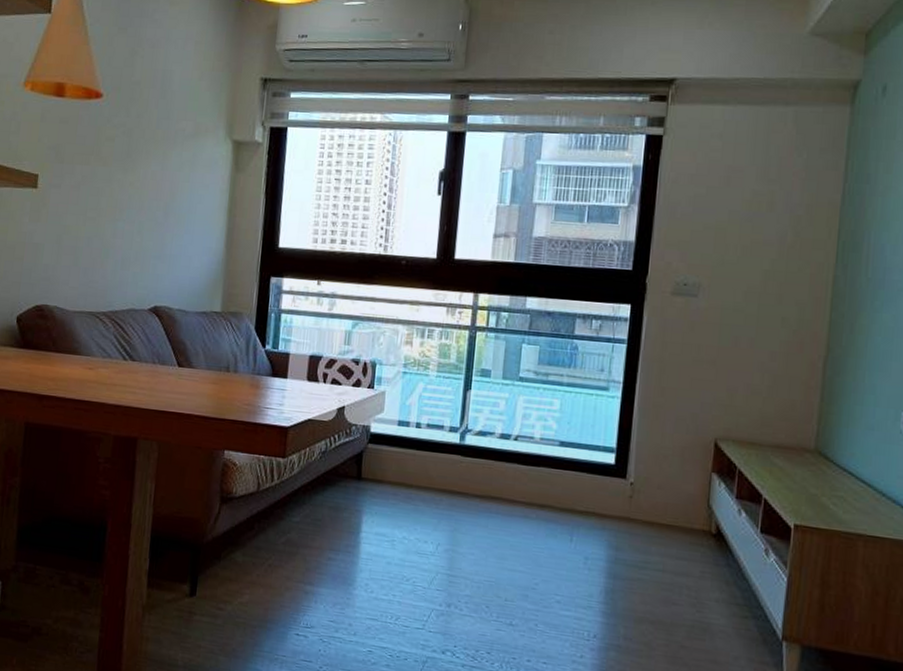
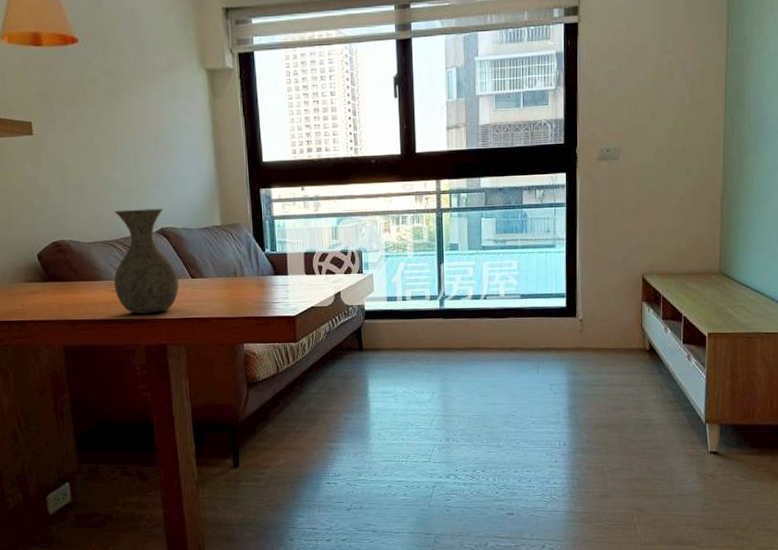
vase: none [91,280,165,401] -> present [113,208,179,314]

